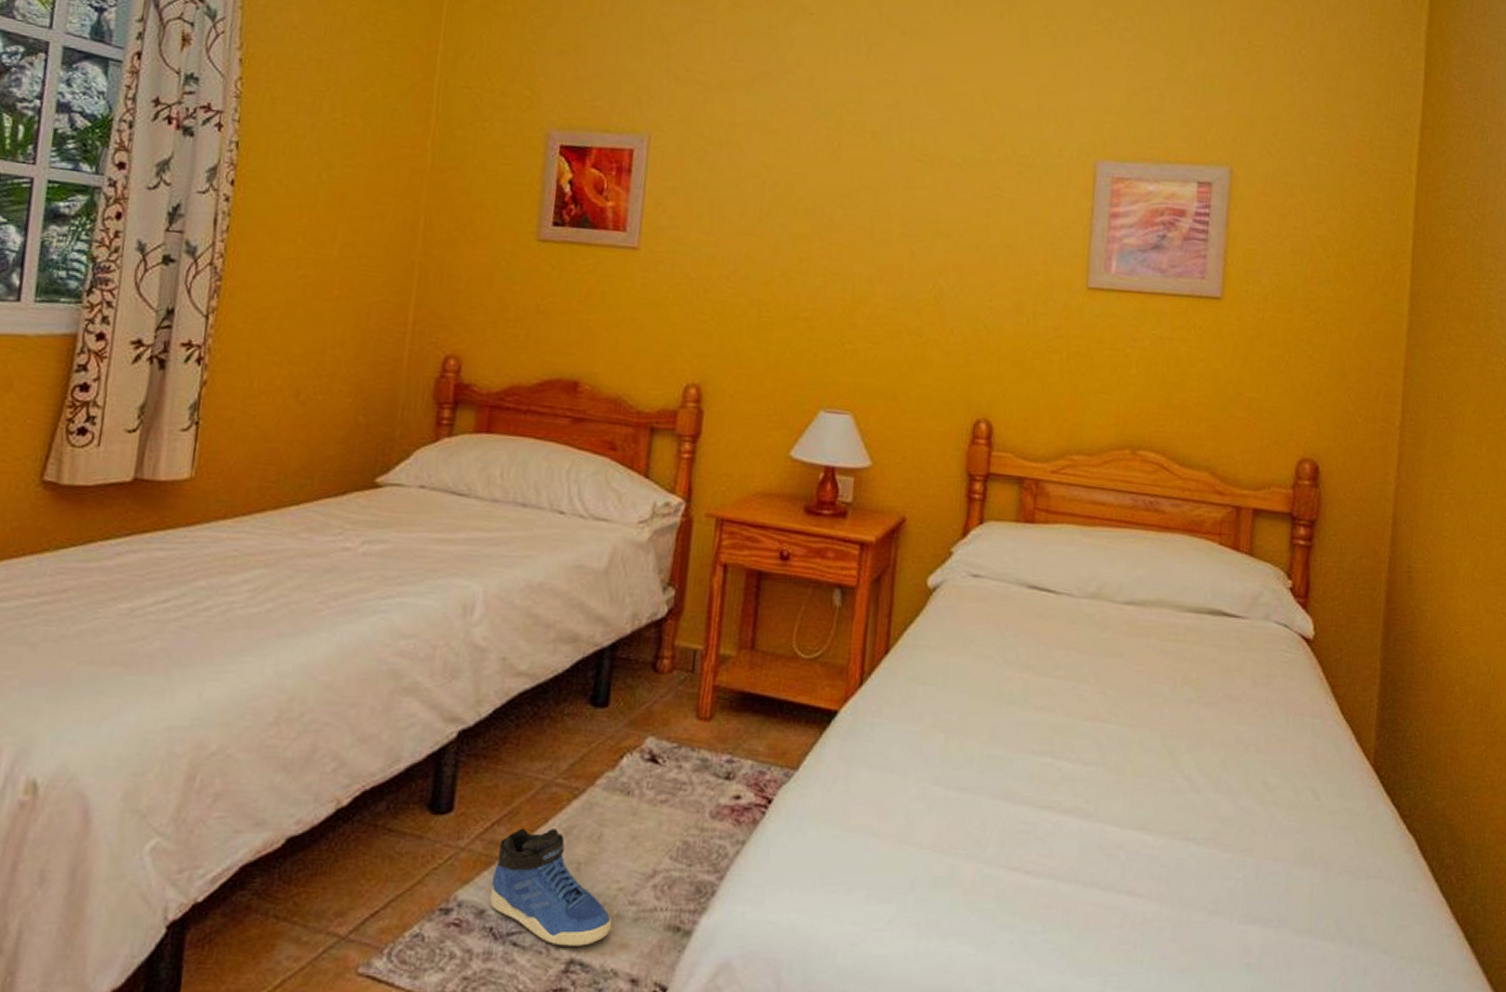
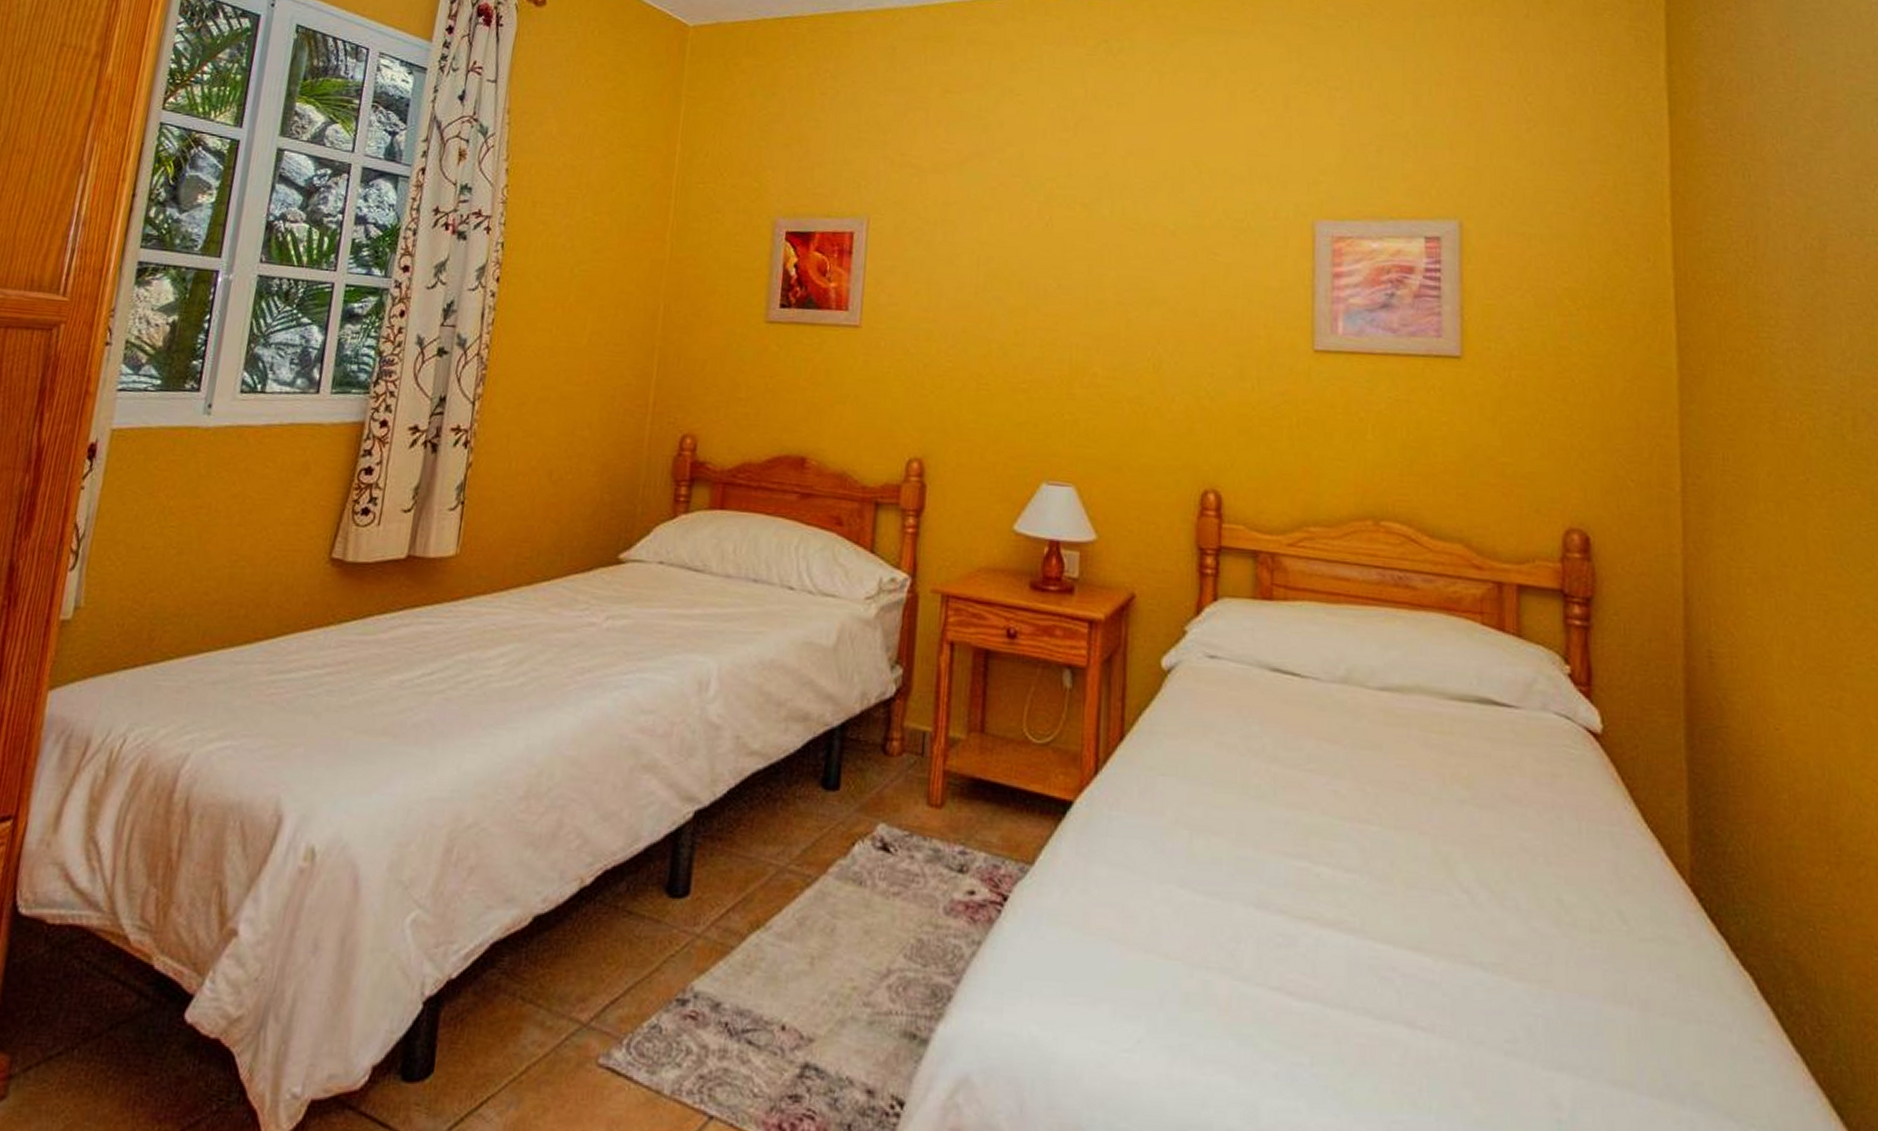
sneaker: present [489,828,613,946] -> none [724,916,847,1049]

